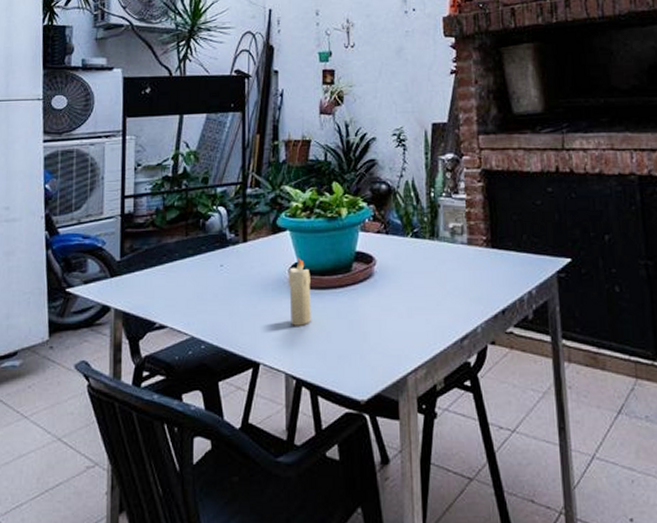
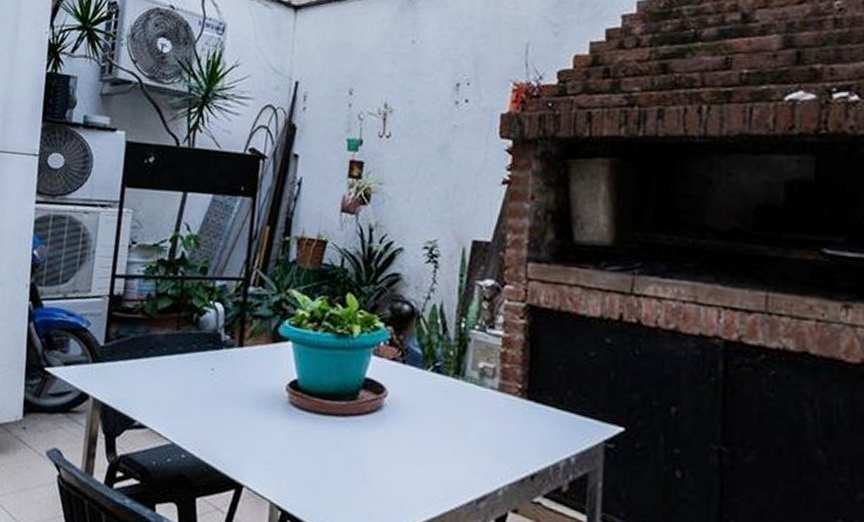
candle: present [288,257,311,326] -> none [282,373,310,453]

